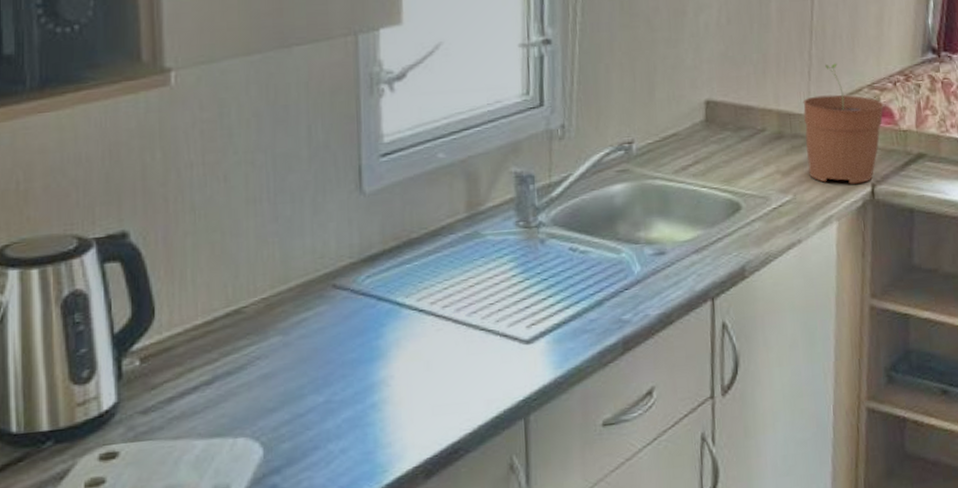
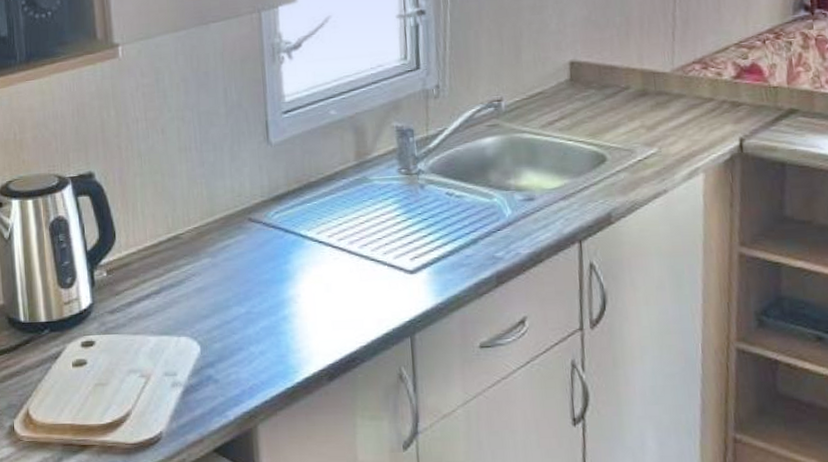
plant pot: present [803,63,884,184] -> none [667,23,752,138]

